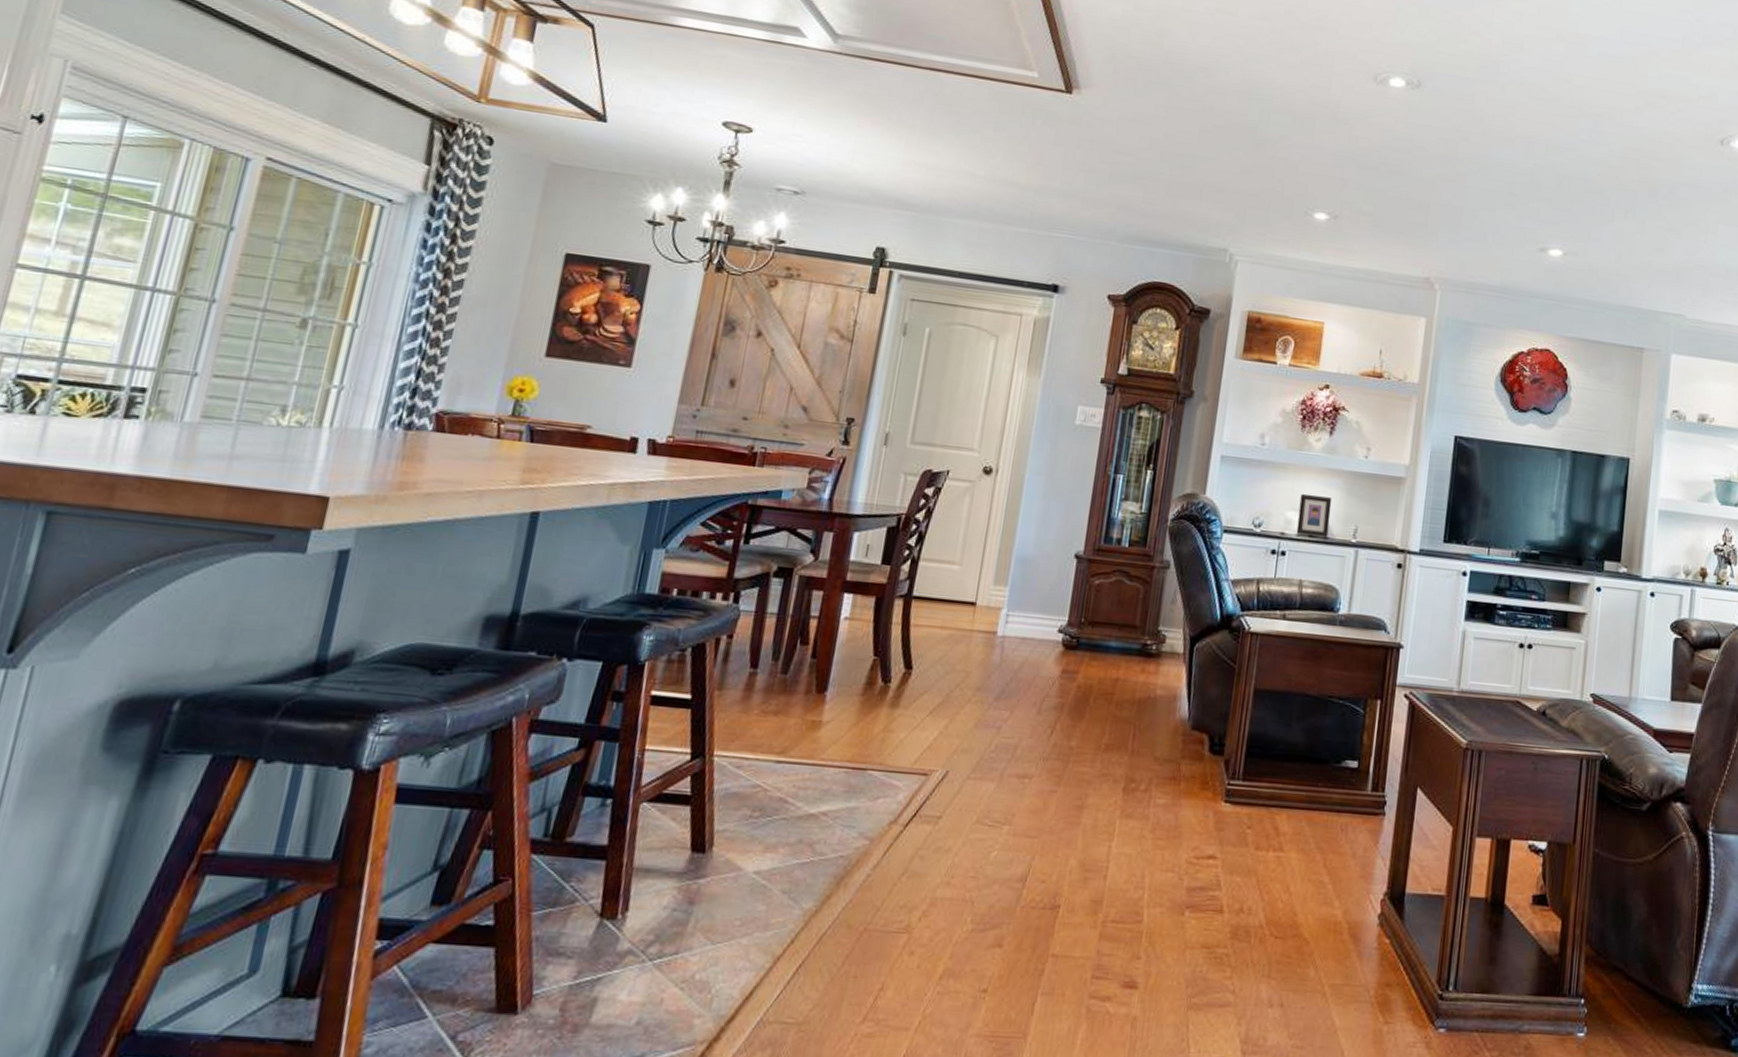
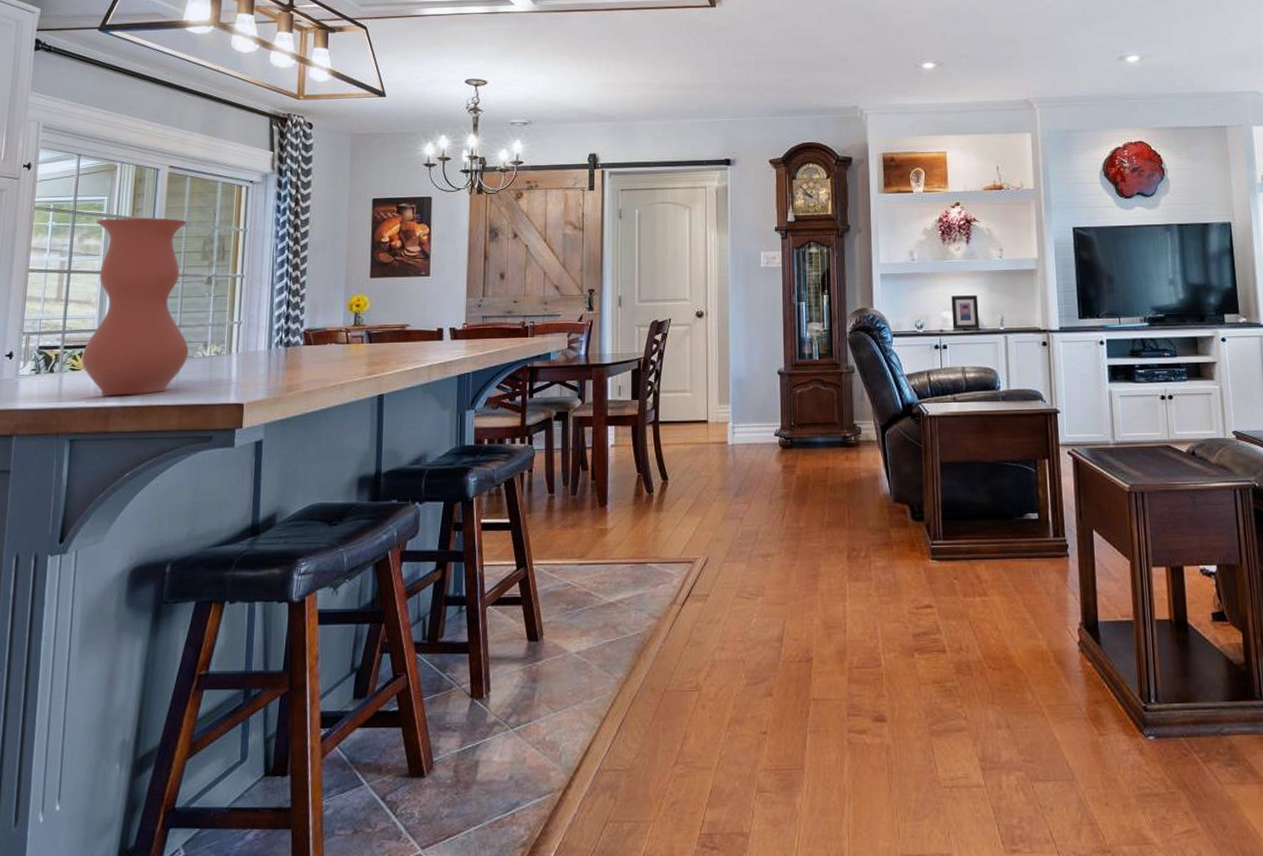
vase: none [83,212,282,465] -> present [81,217,189,396]

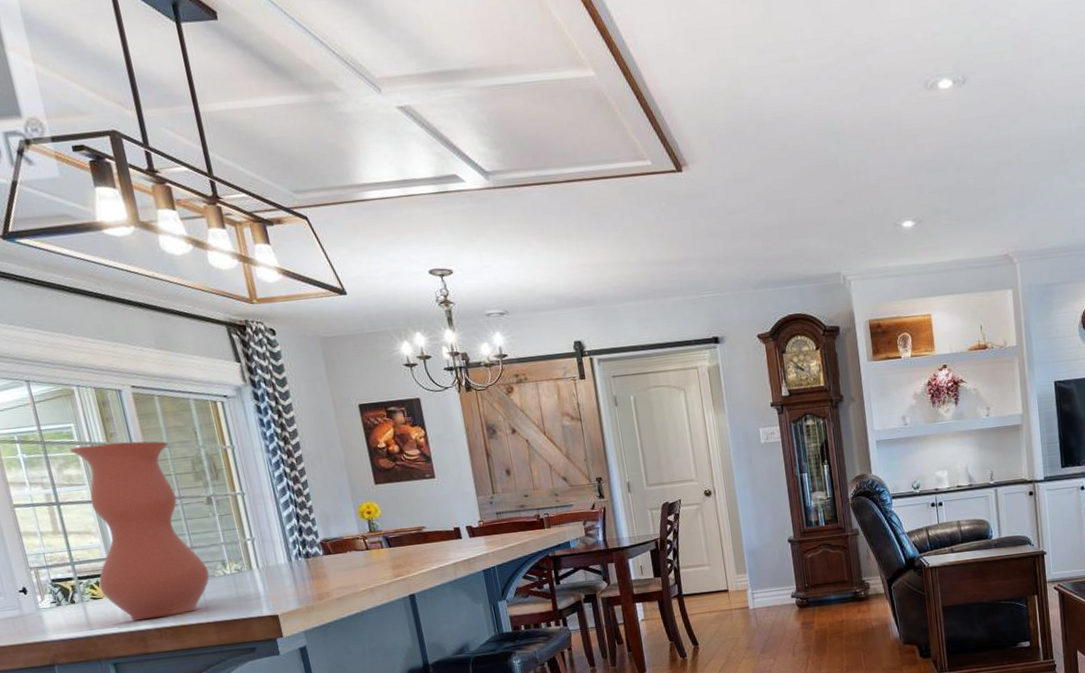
picture frame: present [951,295,980,330] -> none [943,453,972,487]

